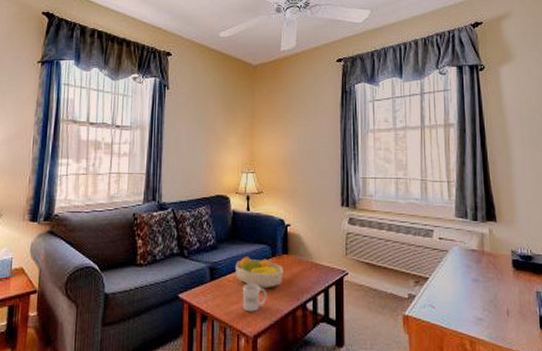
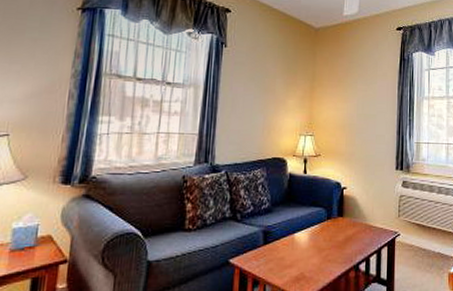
fruit bowl: present [234,257,283,289] -> none [289,220,338,251]
mug: present [242,283,267,312] -> none [295,246,321,275]

